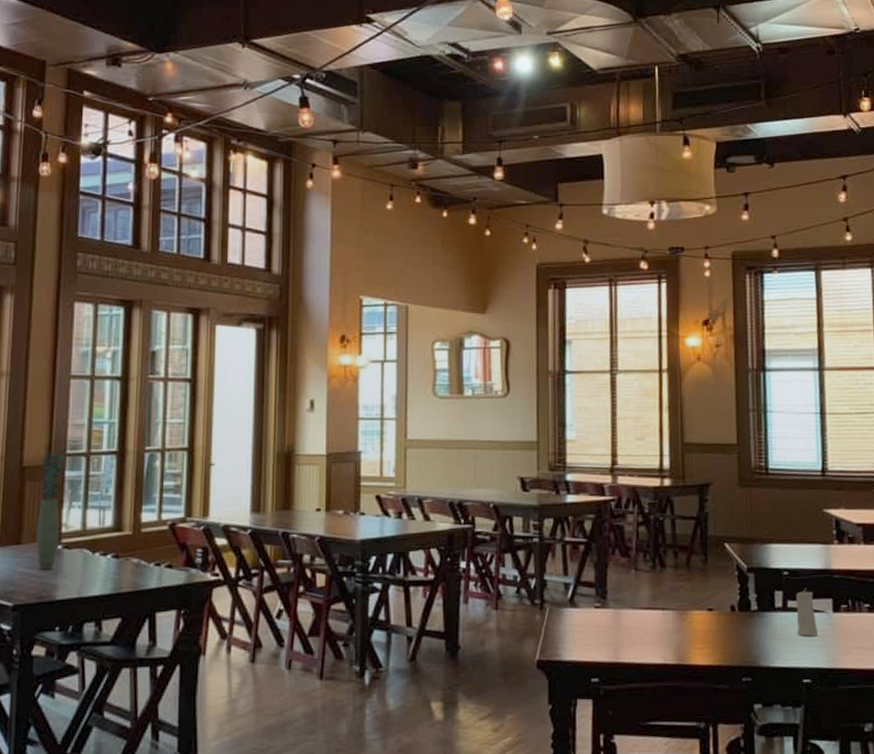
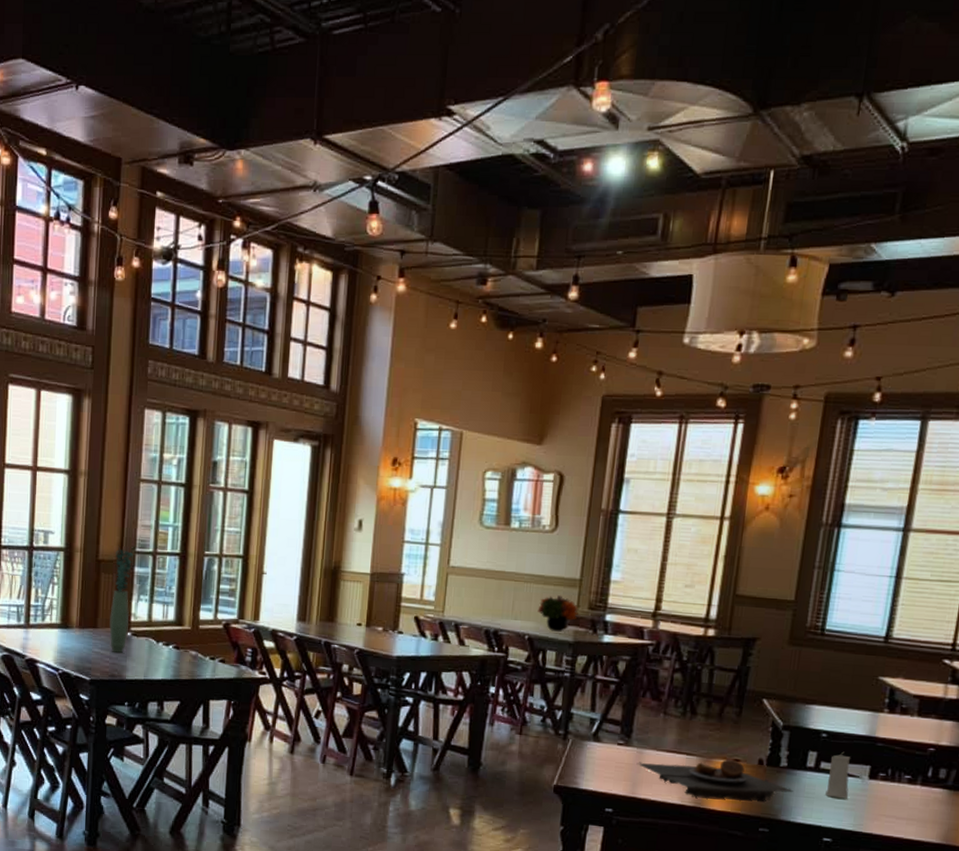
flower arrangement: none [499,459,539,497] -> present [537,595,579,632]
plate: none [615,610,768,653] -> present [636,759,793,801]

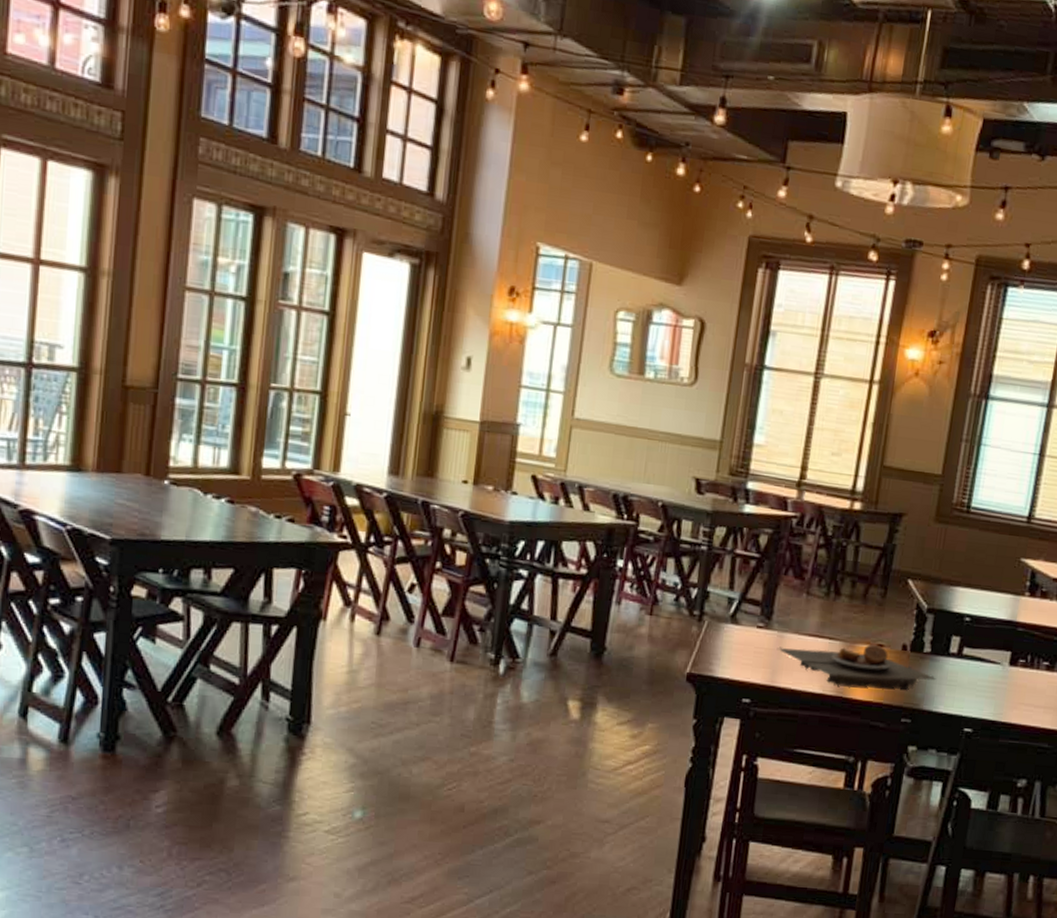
vase: present [109,545,134,653] -> none [139,368,174,506]
flower arrangement: present [537,595,579,632] -> none [673,458,718,500]
candle: present [825,751,851,799] -> none [967,636,993,687]

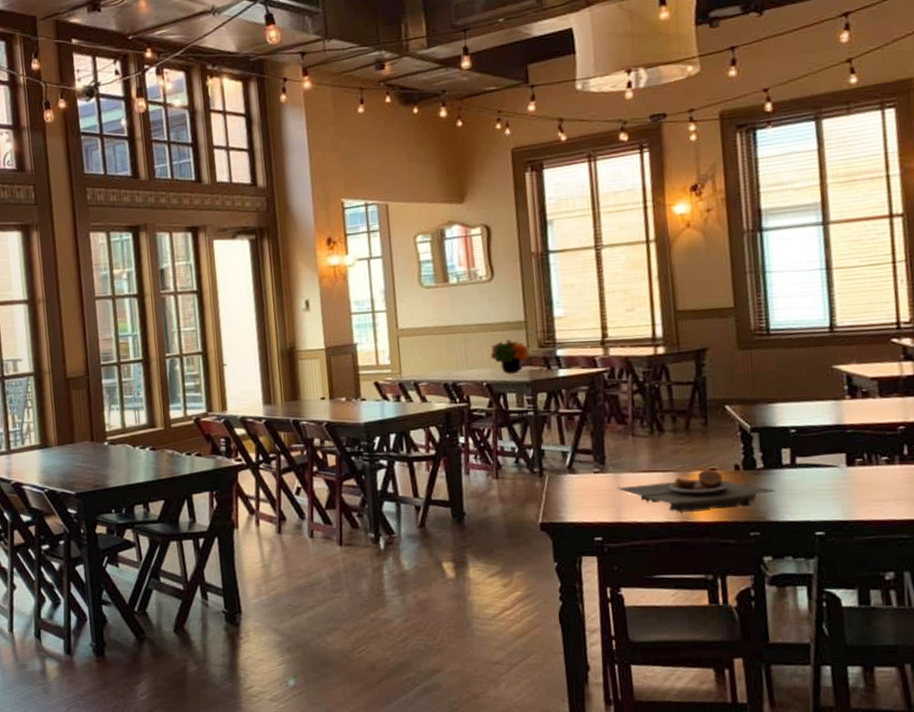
flower arrangement: none [673,458,718,500] -> present [490,339,530,375]

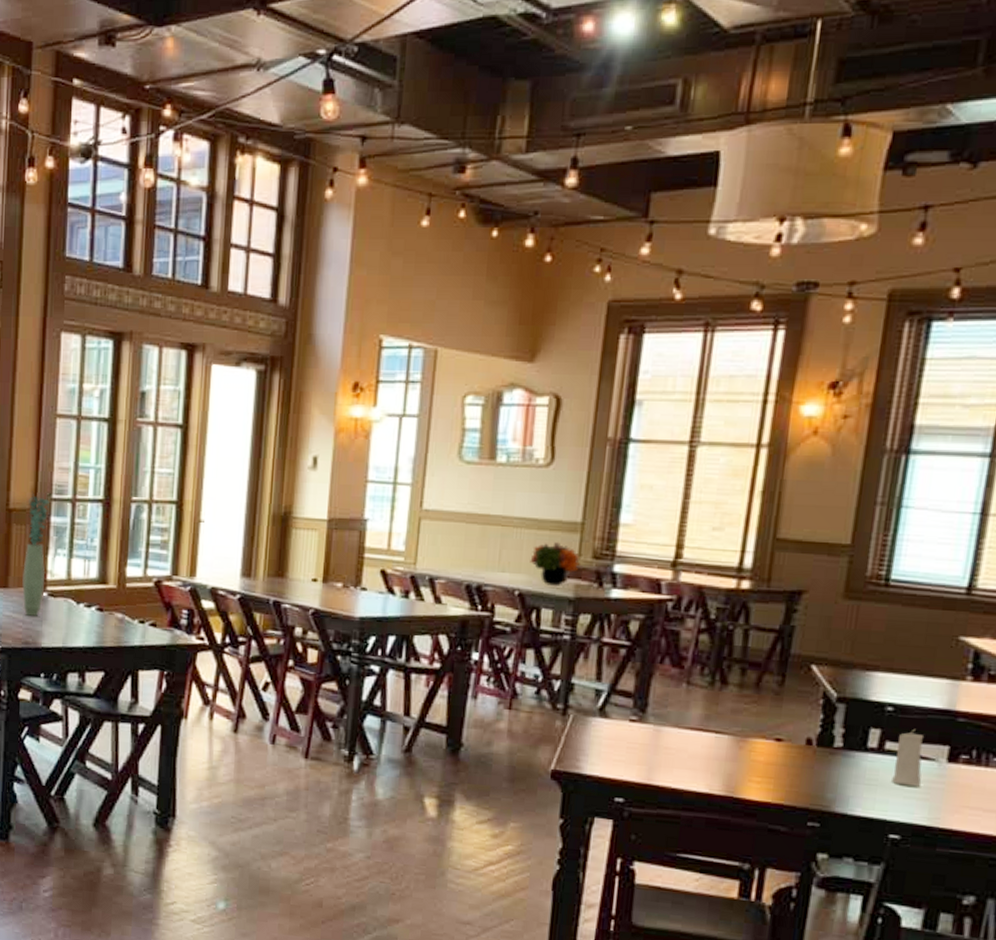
vase: none [82,361,105,463] -> present [22,491,49,616]
plate: present [616,469,775,512] -> none [653,739,851,789]
candle: none [805,443,831,491] -> present [892,728,925,787]

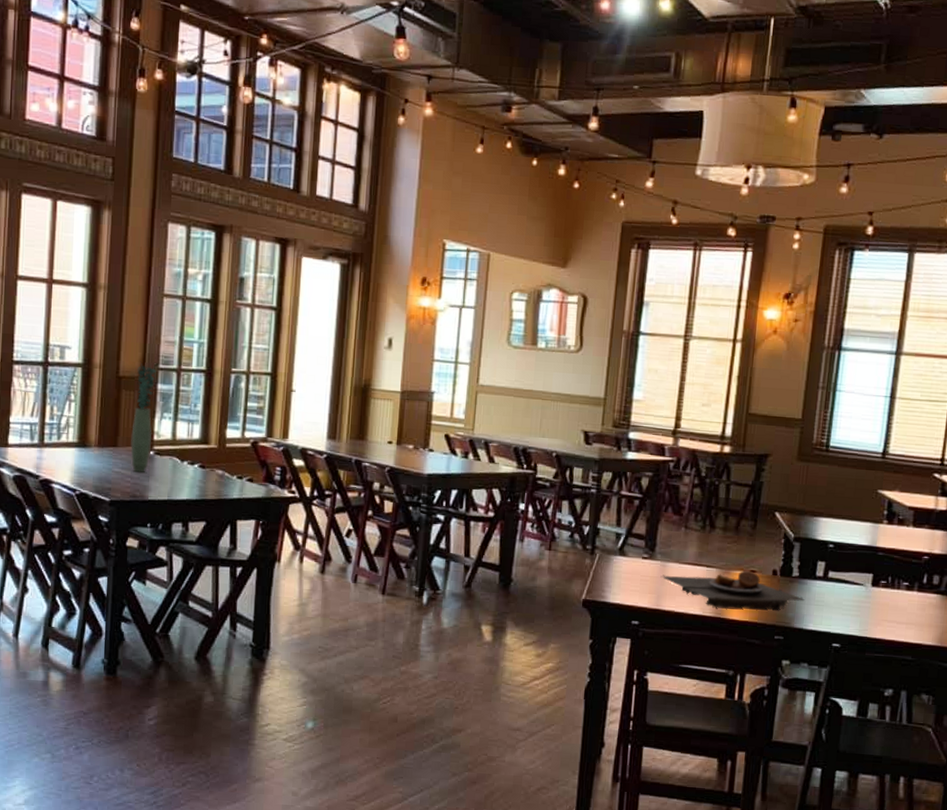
flower arrangement: present [530,542,580,586] -> none [564,414,603,449]
plate: none [653,739,851,789] -> present [660,571,805,610]
candle: present [892,728,925,787] -> none [834,561,856,606]

